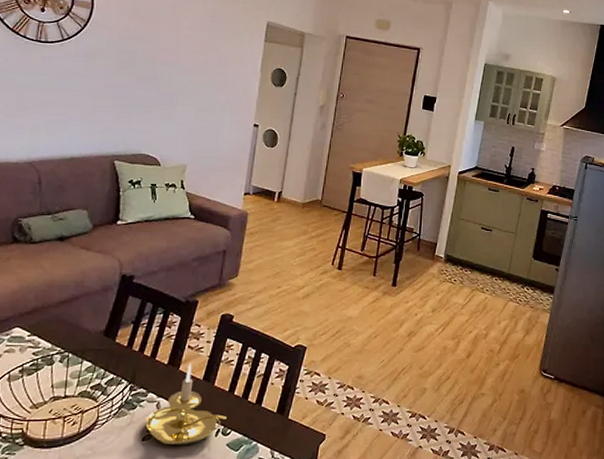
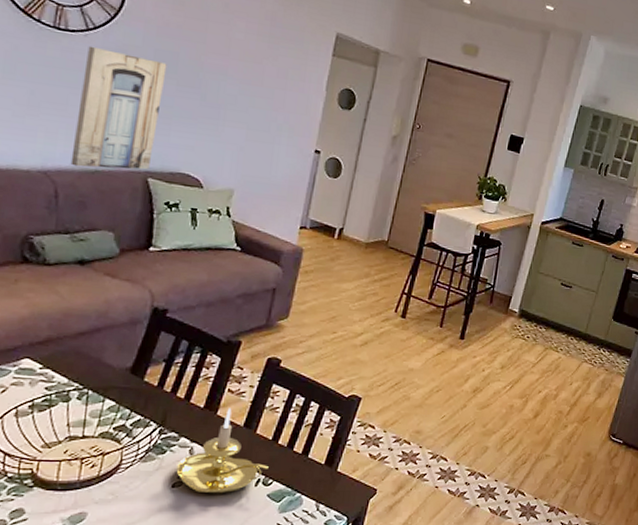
wall art: none [51,53,128,156] -> present [70,46,167,170]

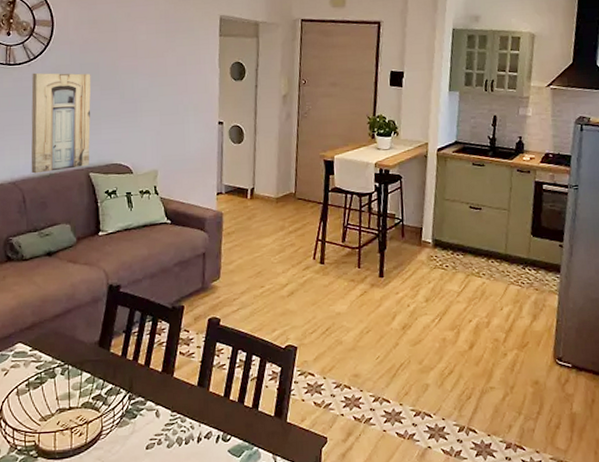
candle holder: present [176,408,270,494] -> none [147,369,226,453]

